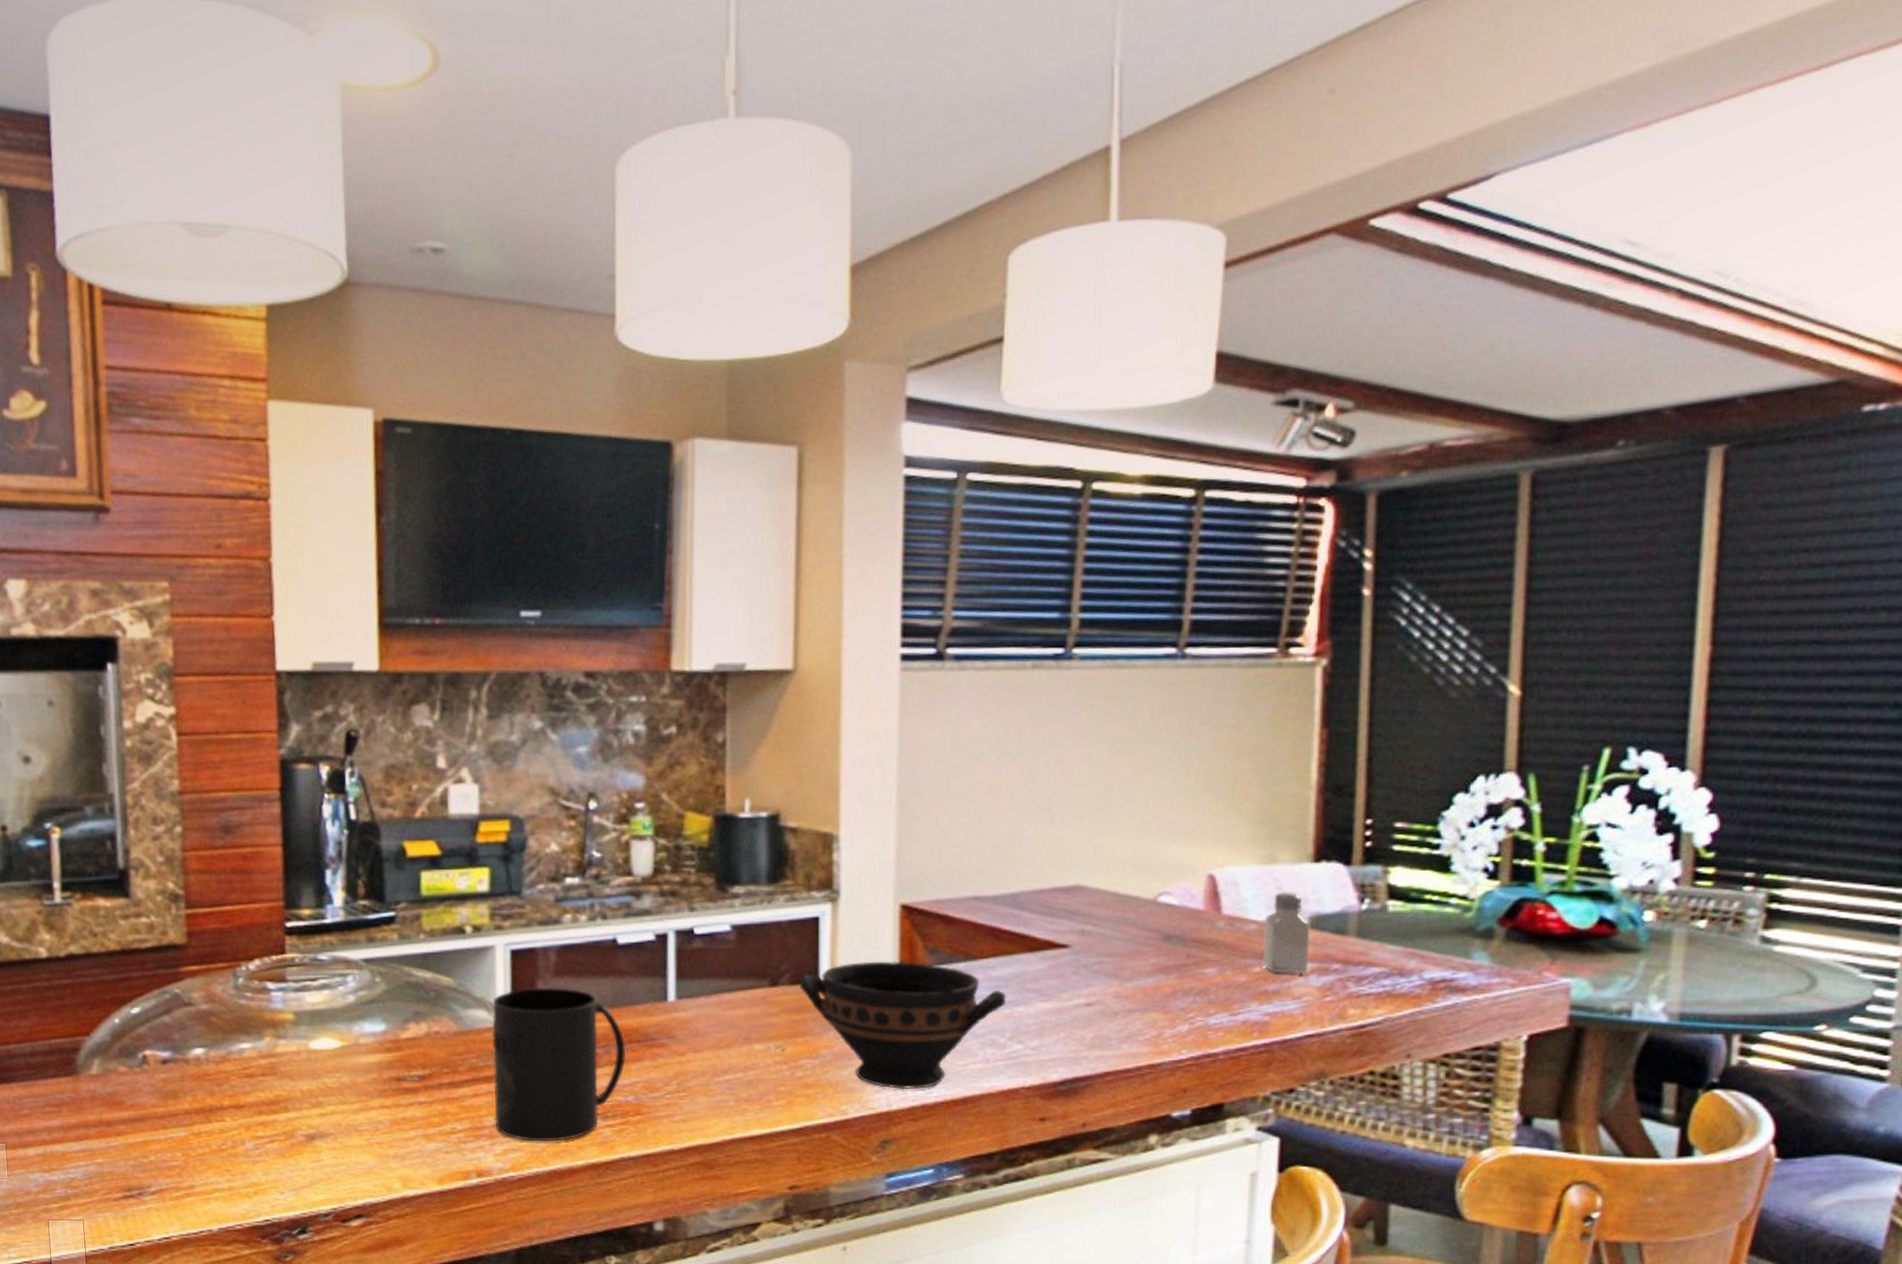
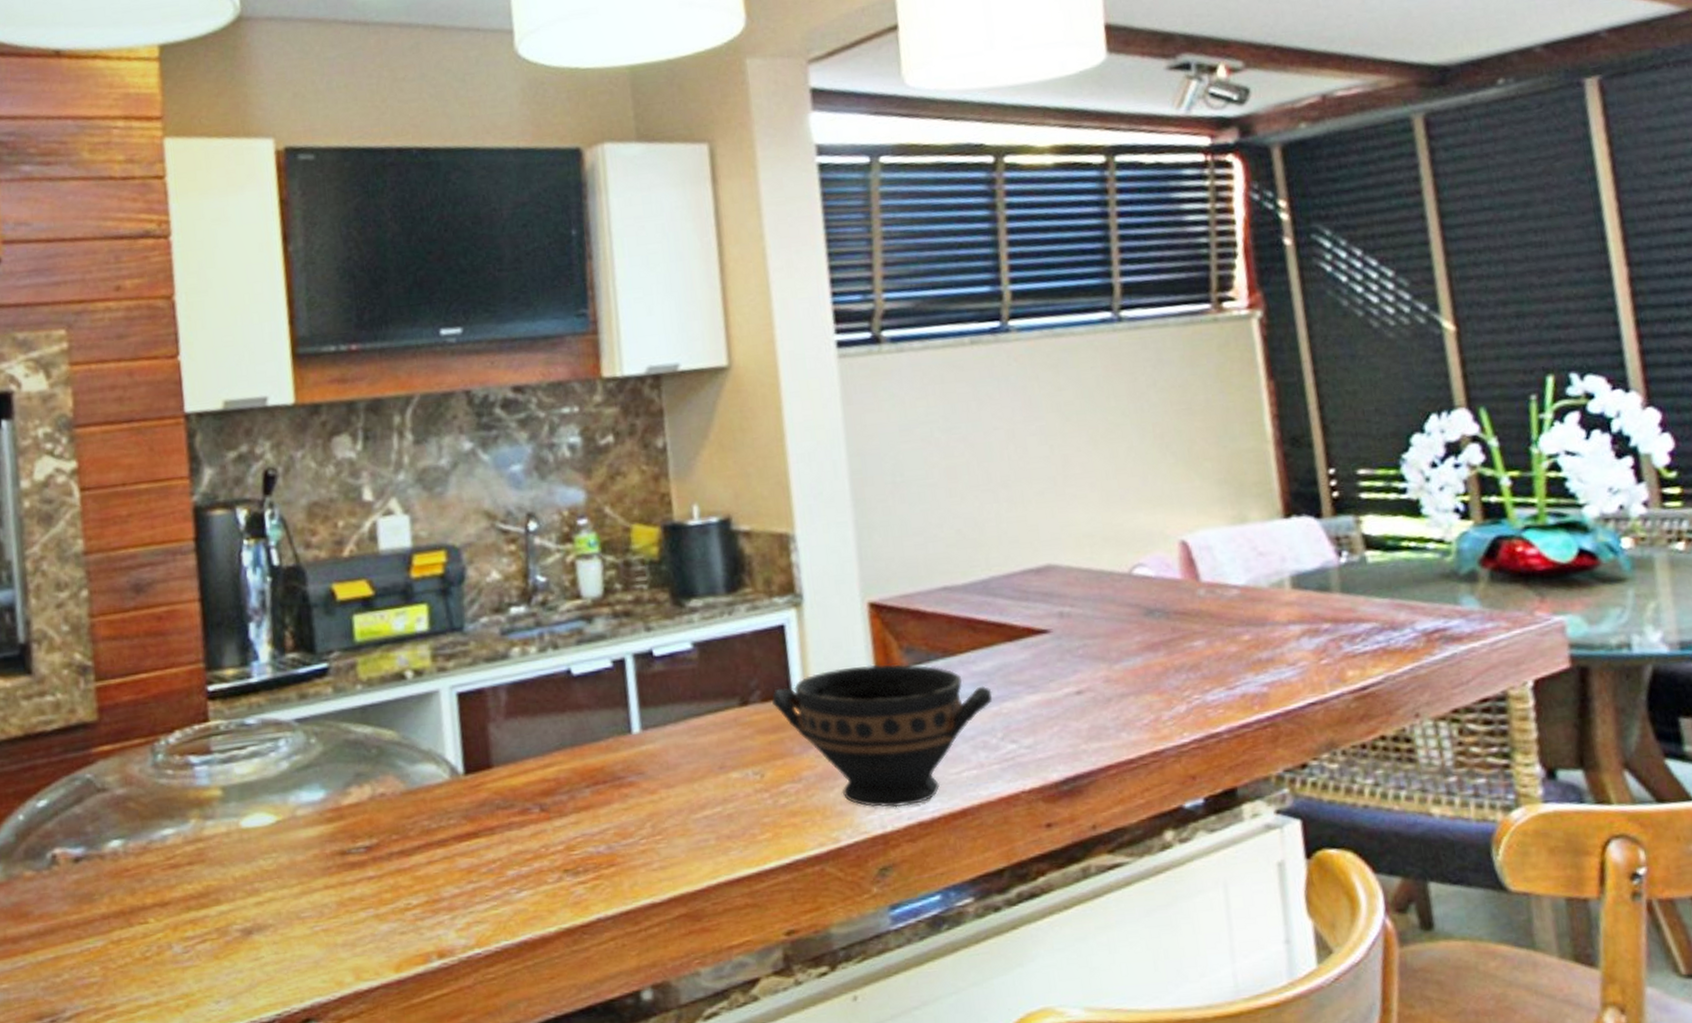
mug: present [491,987,626,1142] -> none [441,729,593,911]
saltshaker: present [1262,893,1310,975] -> none [1245,552,1299,639]

